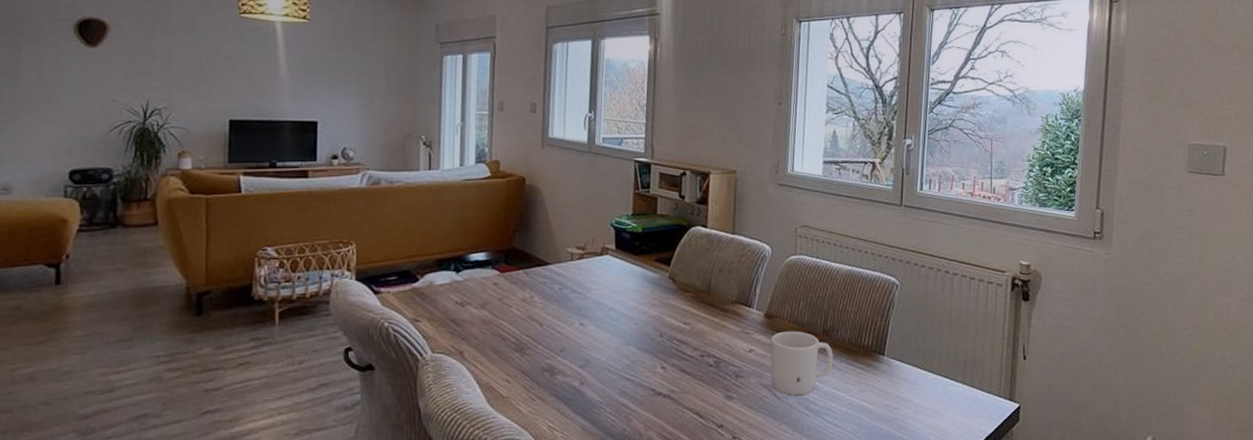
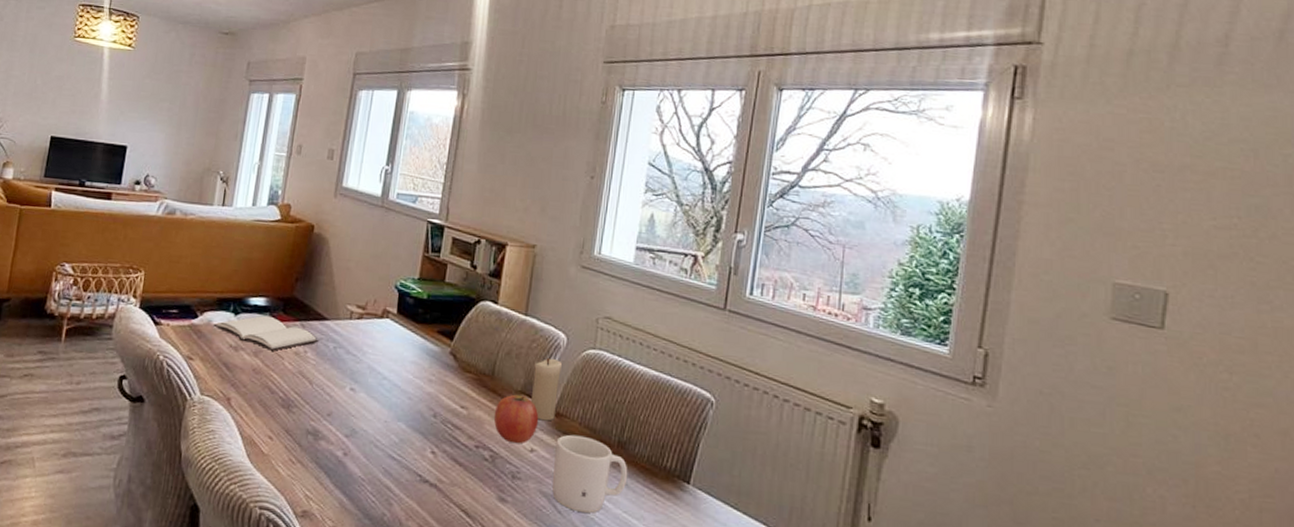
book: none [436,268,544,301] -> present [213,315,319,351]
fruit: none [714,304,754,348] -> present [493,394,539,444]
candle: none [745,268,770,324] -> present [530,357,563,422]

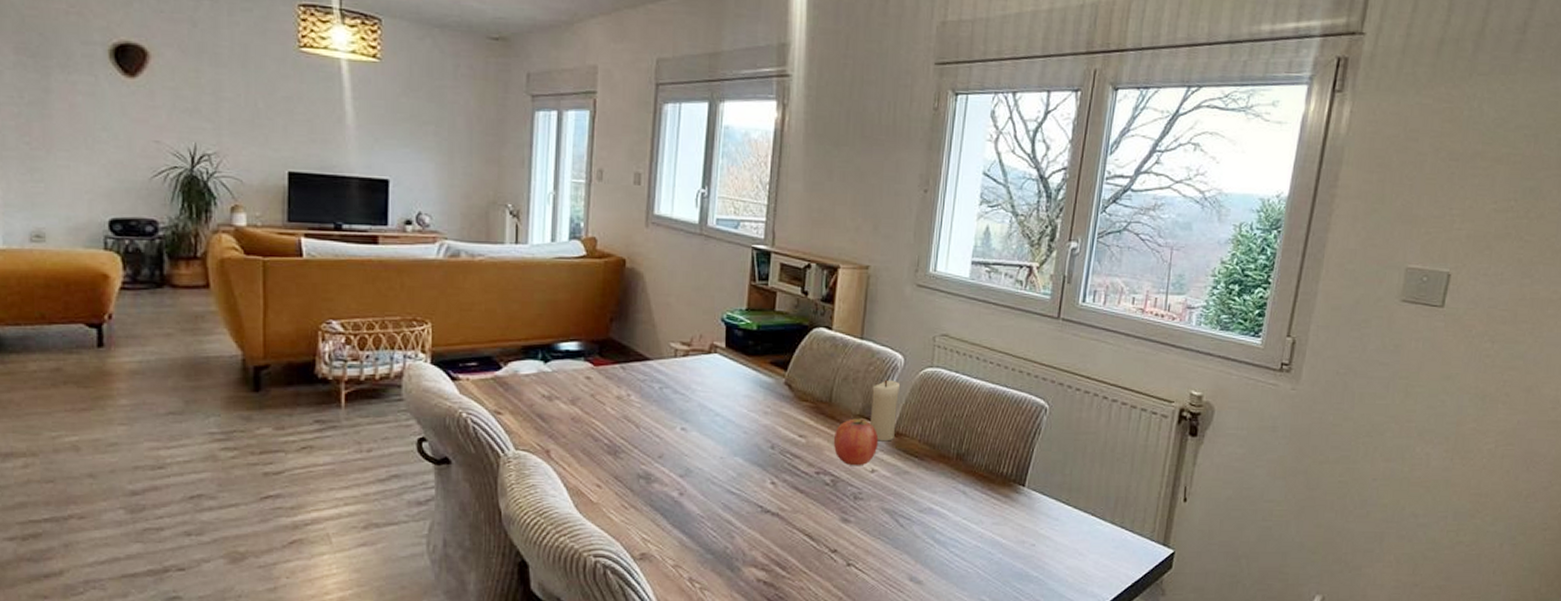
book: present [213,315,319,351] -> none [521,360,643,397]
mug: present [552,434,628,513] -> none [894,452,967,523]

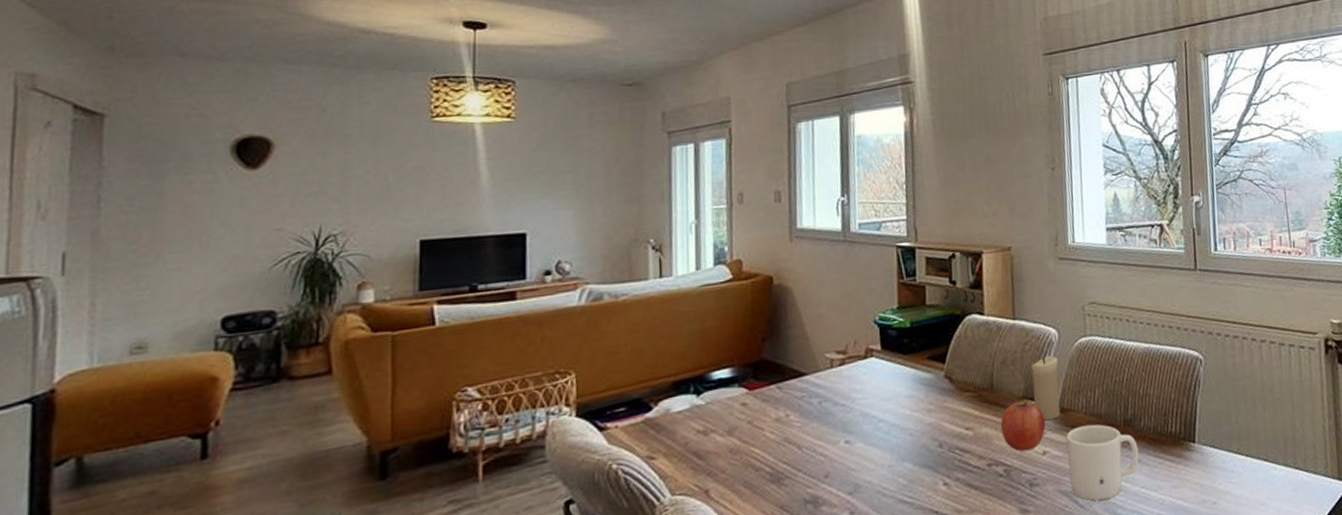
mug: none [894,452,967,523] -> present [1066,424,1140,501]

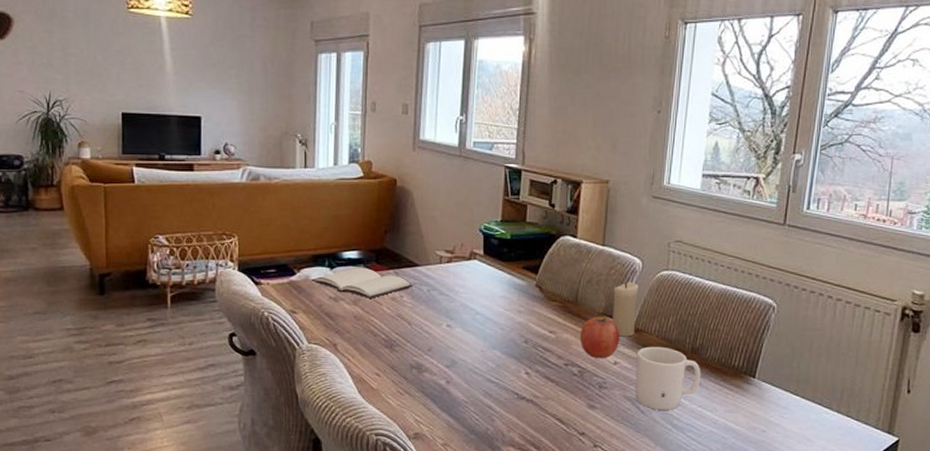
book: none [673,386,801,425] -> present [311,267,413,298]

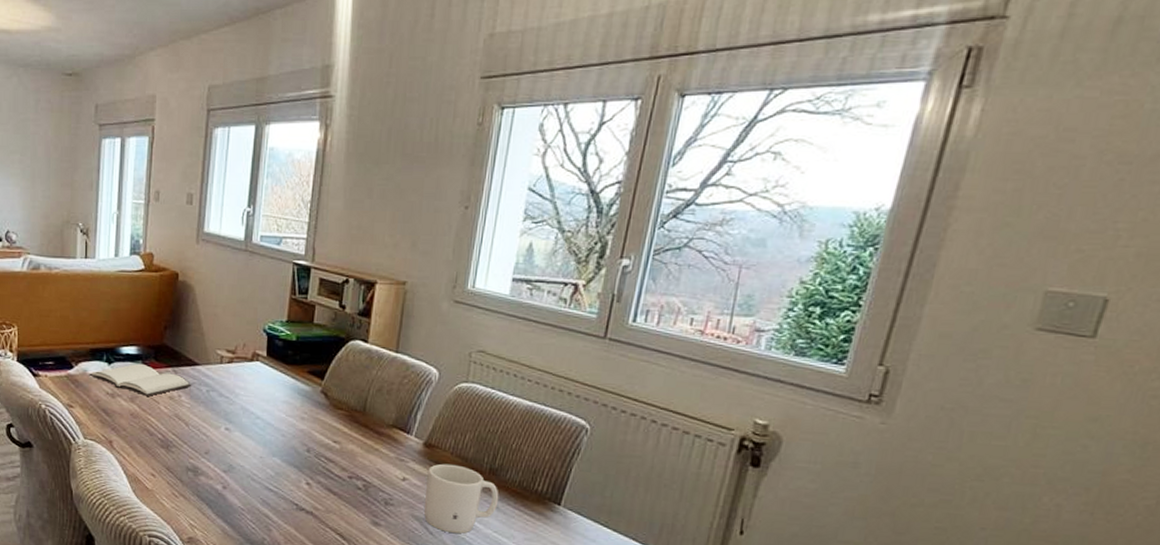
fruit: present [579,316,620,359] -> none [366,428,411,474]
candle: present [612,281,639,337] -> none [402,392,435,452]

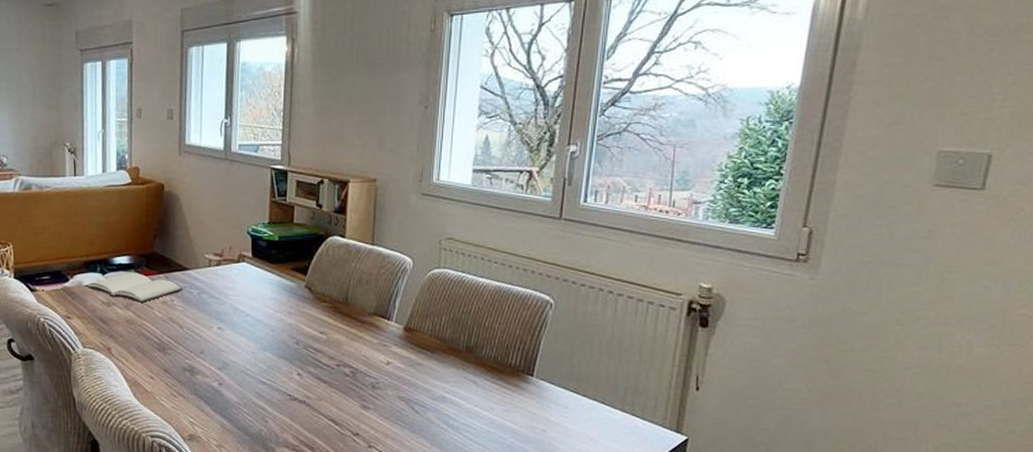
mug: present [424,463,499,533] -> none [409,346,477,410]

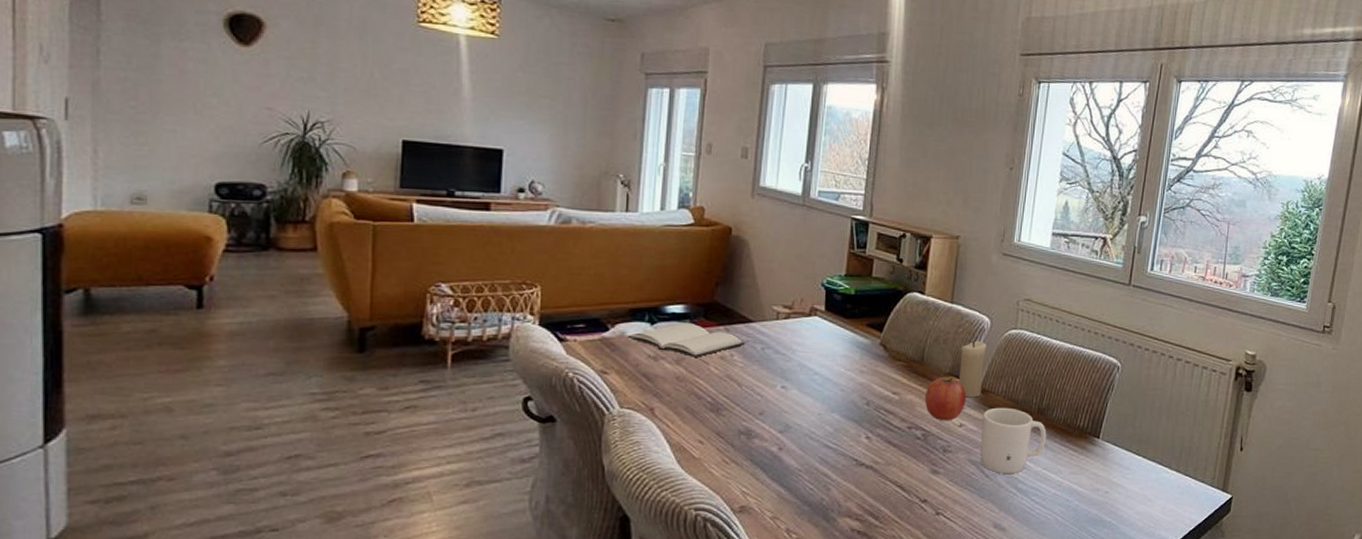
fruit: none [351,316,392,359] -> present [924,376,967,421]
candle: none [383,281,411,337] -> present [958,340,987,398]
mug: none [409,346,477,410] -> present [980,407,1047,473]

